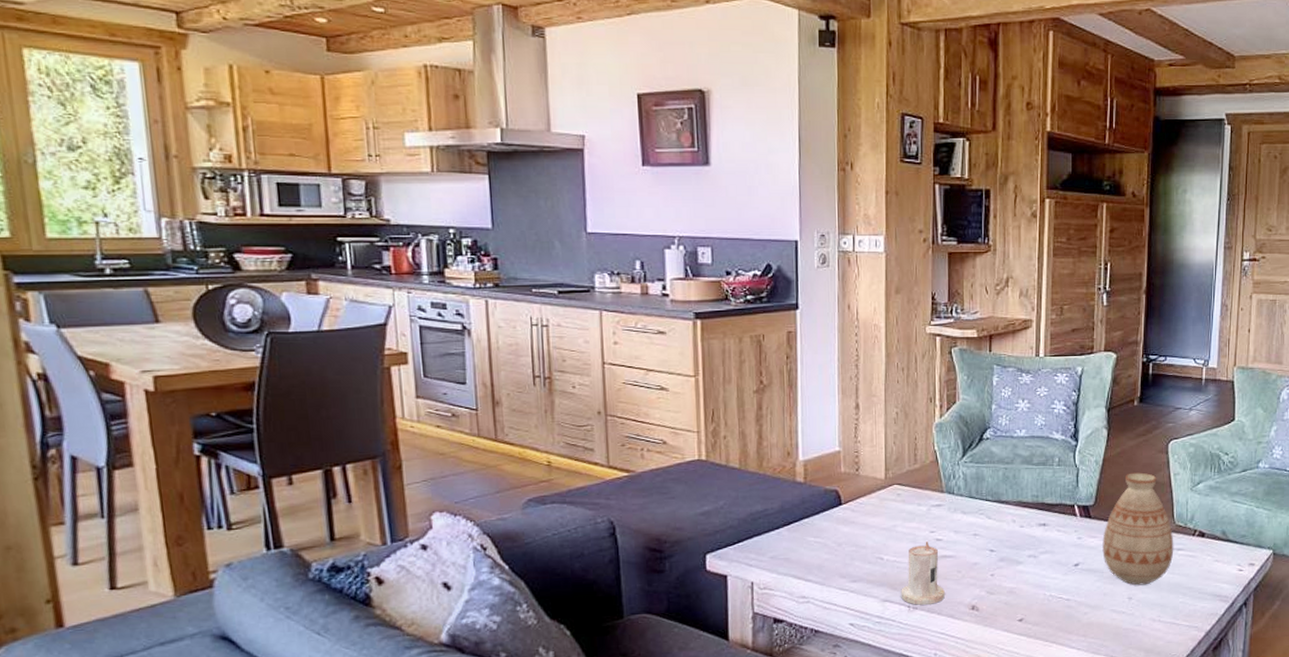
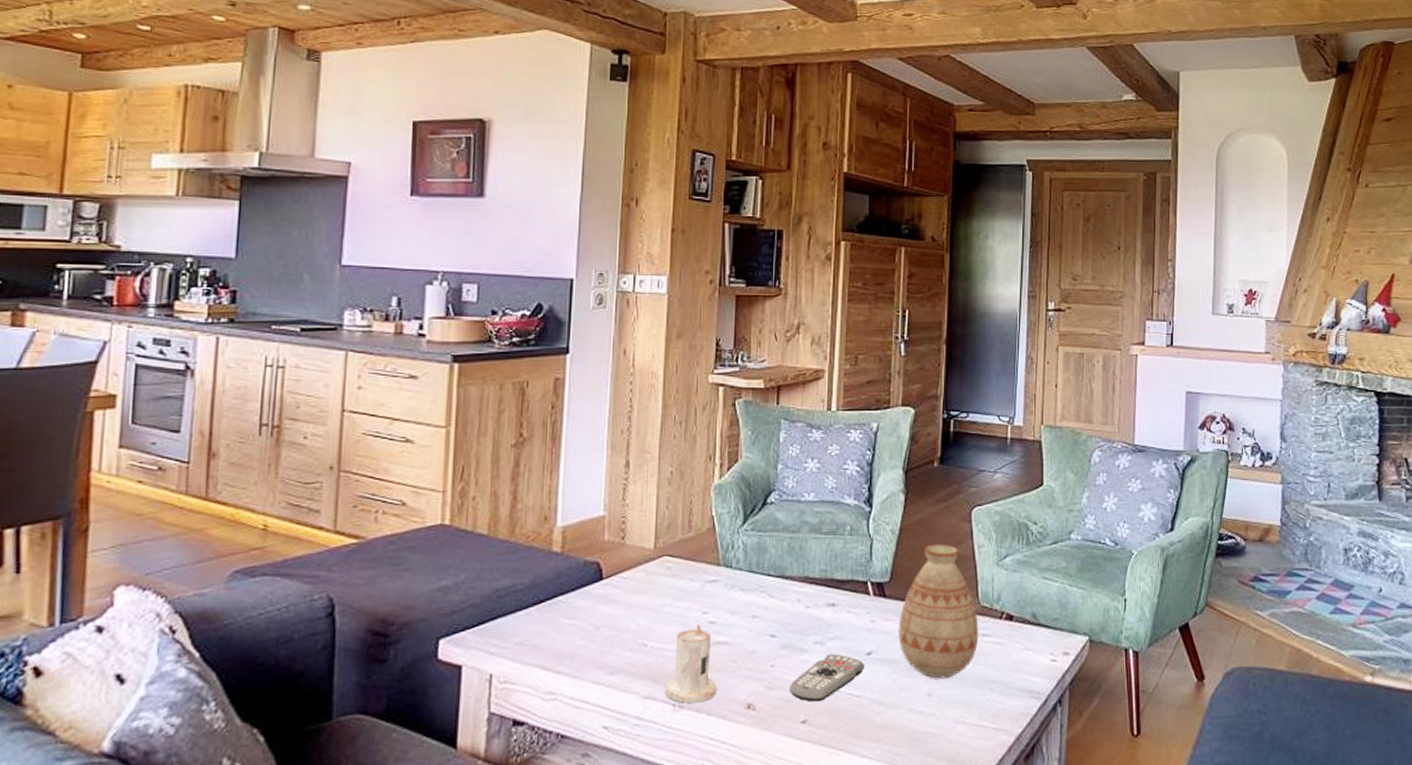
remote control: none [1008,565,1073,604] -> present [790,654,865,702]

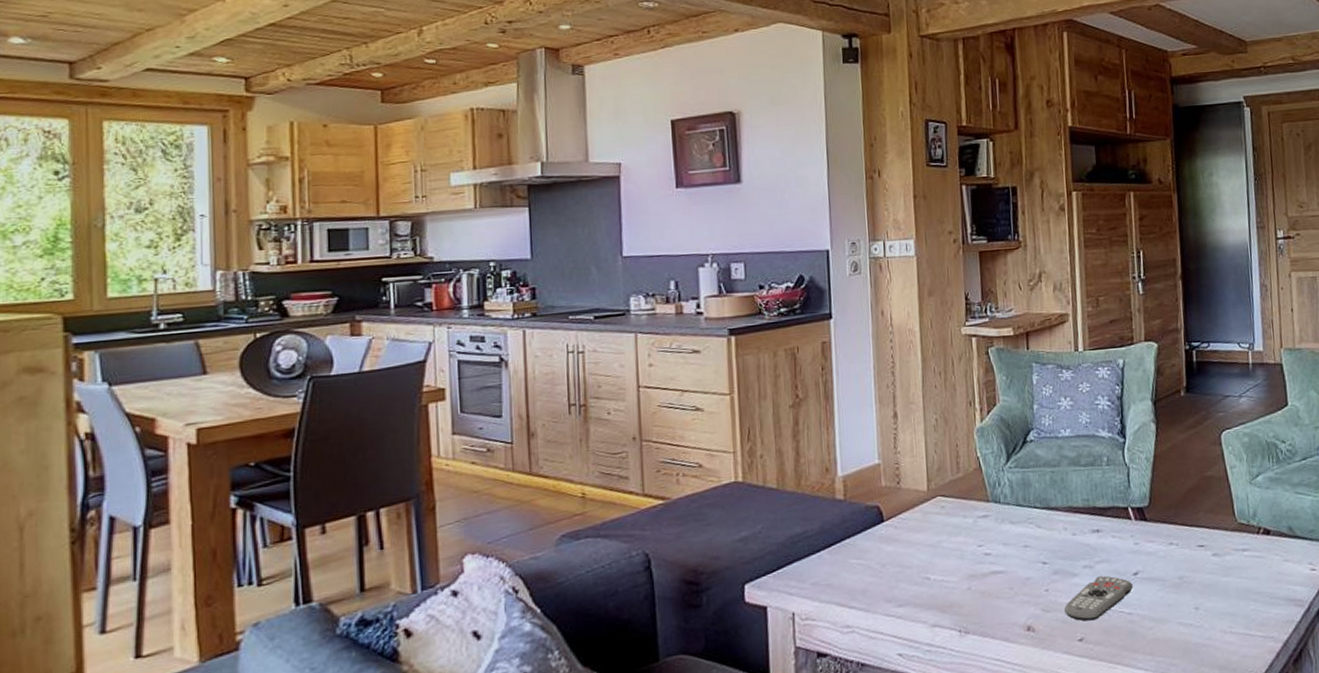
candle: present [665,625,717,703] -> none [950,557,998,629]
vase: present [898,544,979,679] -> none [1161,467,1239,593]

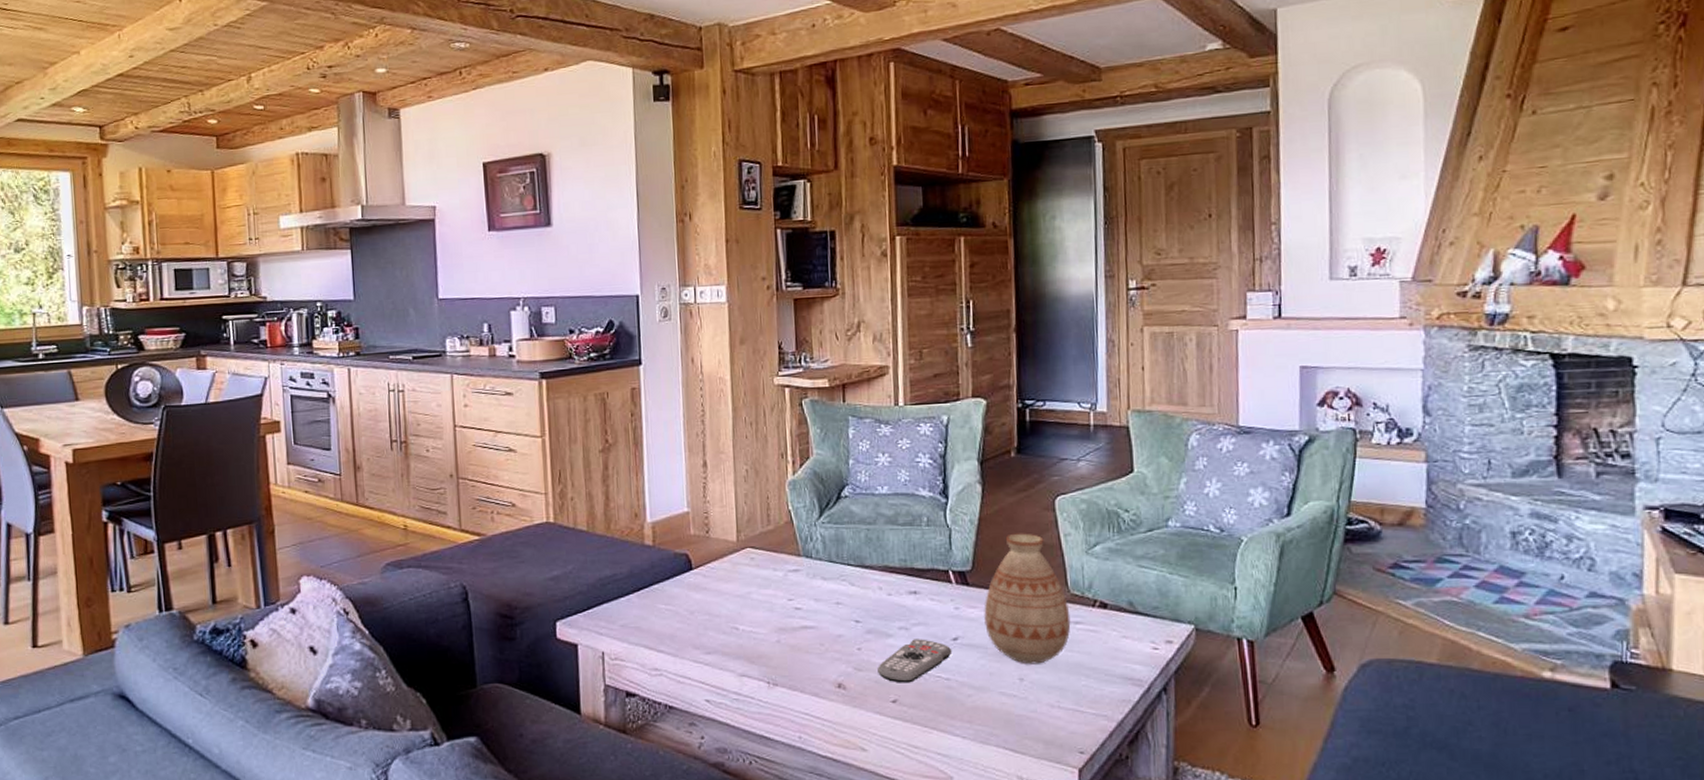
vase: none [1161,467,1239,593] -> present [984,533,1071,664]

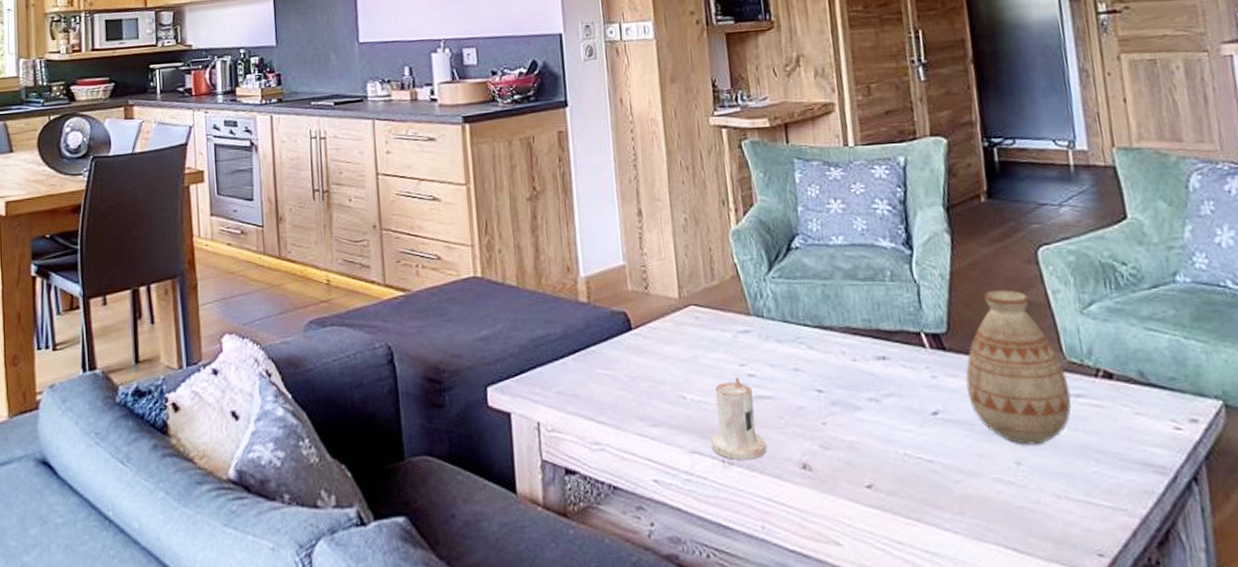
candle: none [759,610,807,681] -> present [711,377,767,460]
remote control: present [878,639,952,683] -> none [847,412,933,465]

